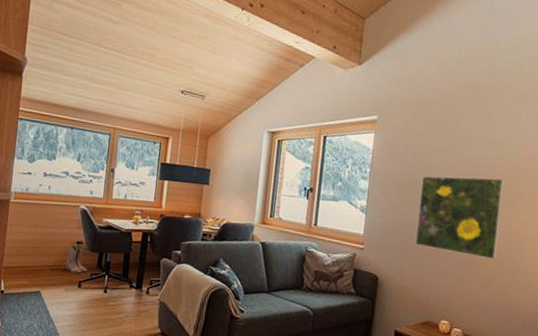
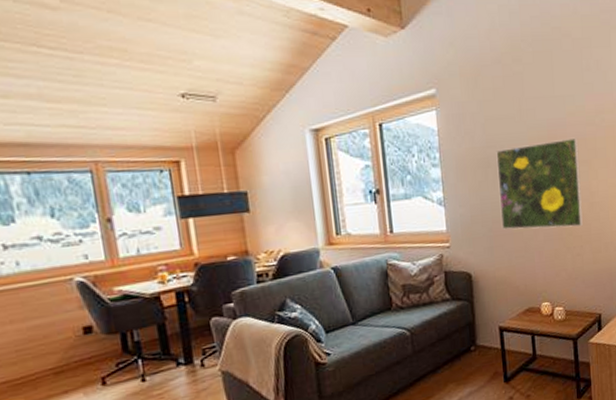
boots: present [66,243,87,273] -> none [70,327,110,370]

